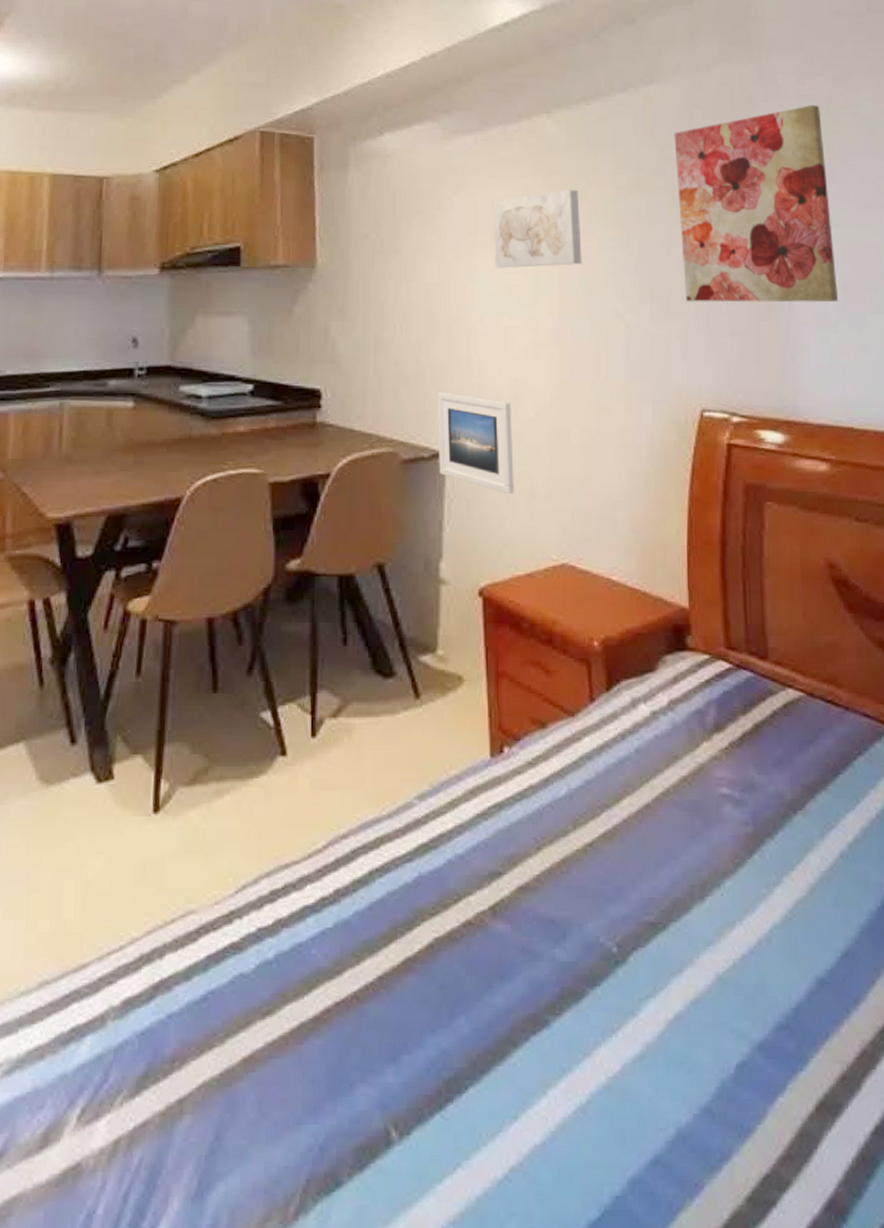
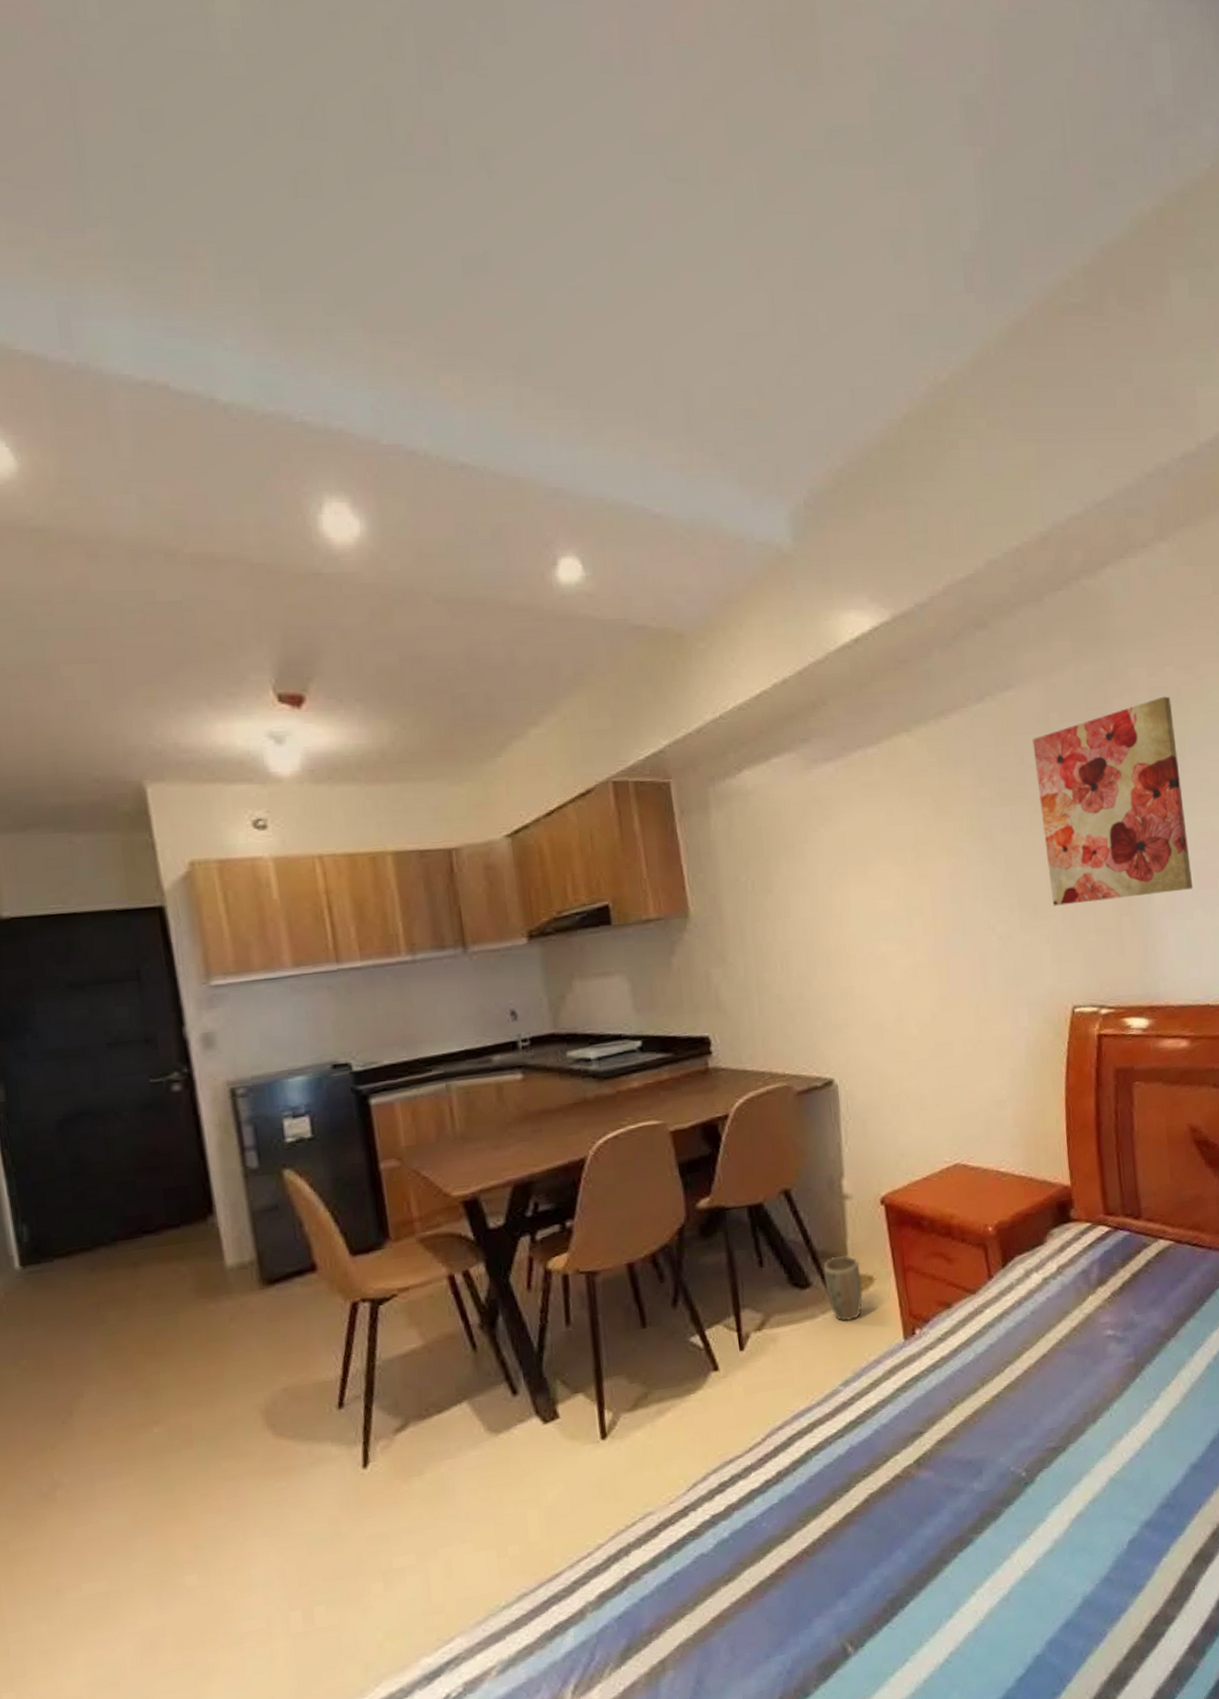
plant pot: none [410,646,450,725] -> present [823,1255,863,1322]
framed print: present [437,391,514,495] -> none [823,1022,905,1110]
wall art: present [492,189,582,268] -> none [859,807,952,896]

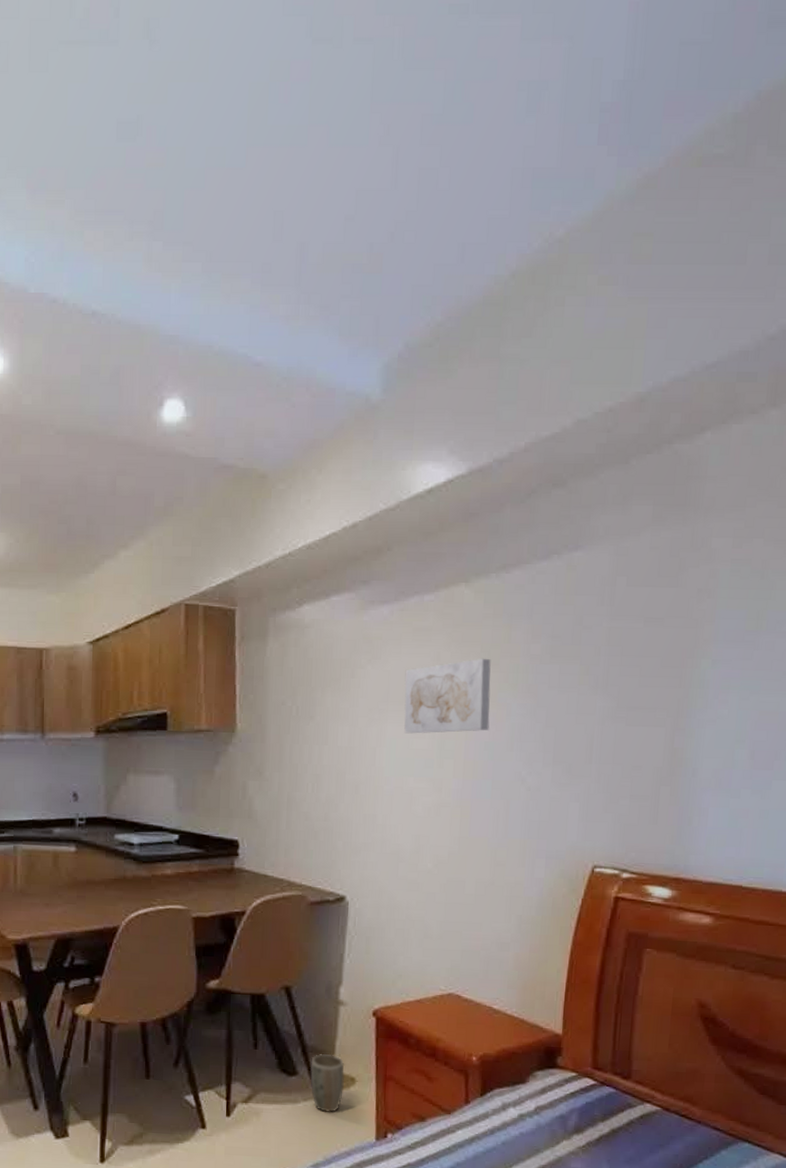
wall art: none [859,807,952,896] -> present [404,658,491,734]
wall art: present [1032,696,1194,906] -> none [588,569,754,769]

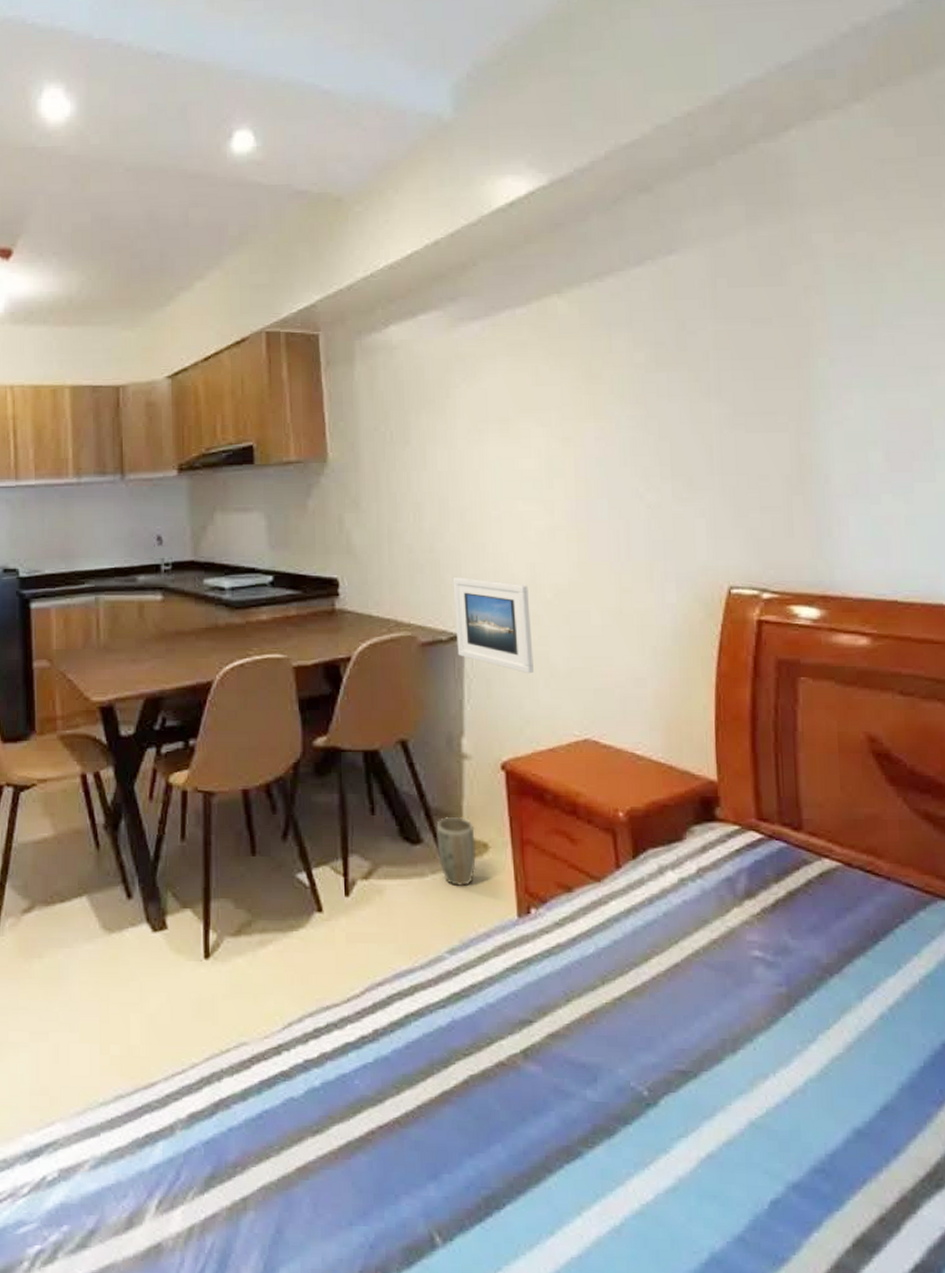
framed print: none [342,844,411,934] -> present [453,576,534,674]
wall art: present [404,658,491,734] -> none [503,370,599,454]

